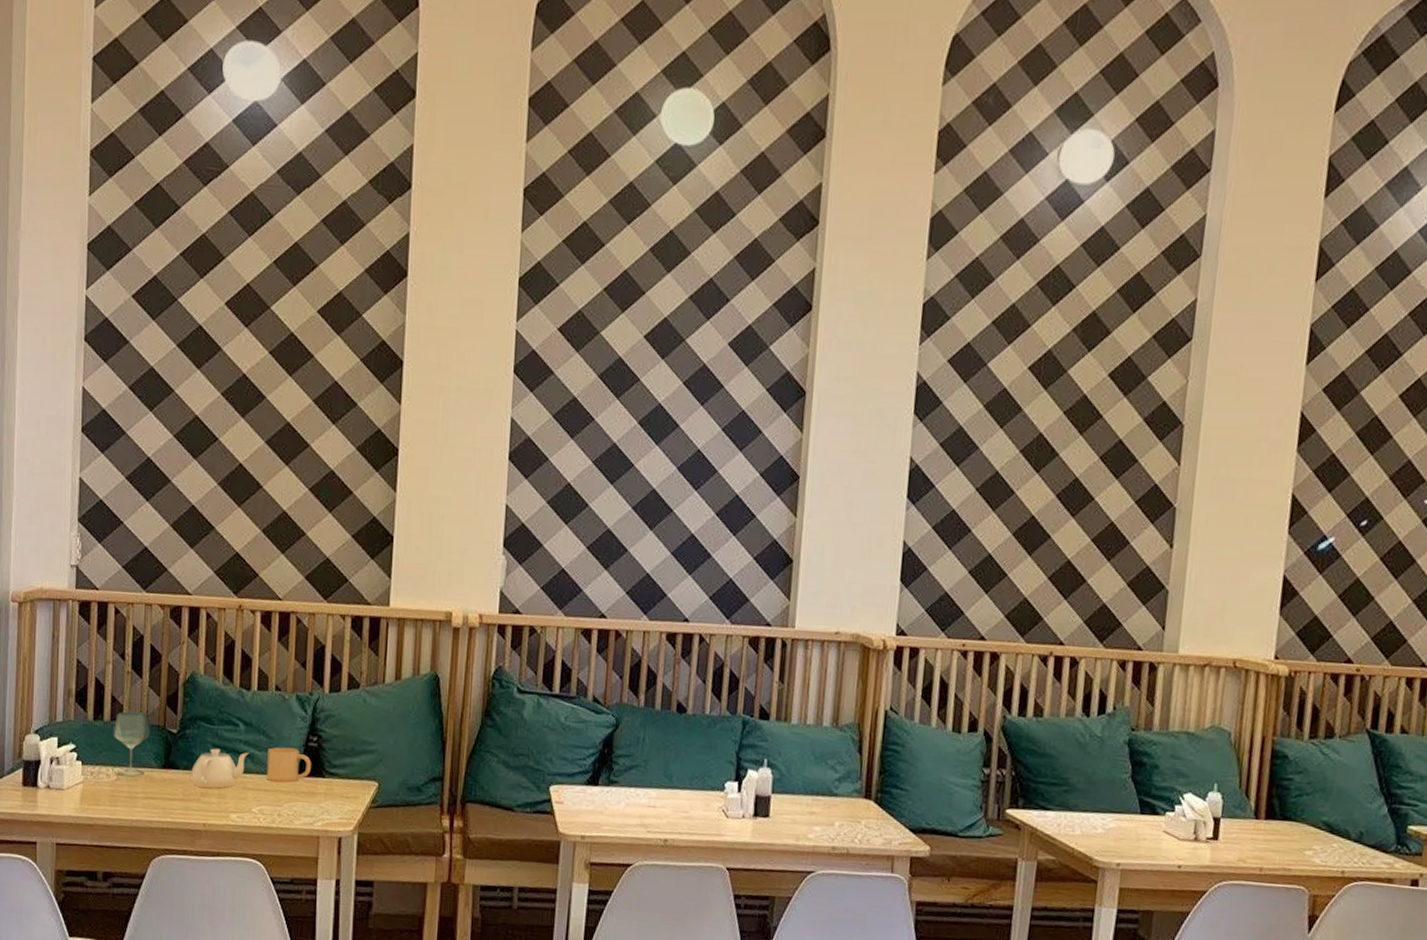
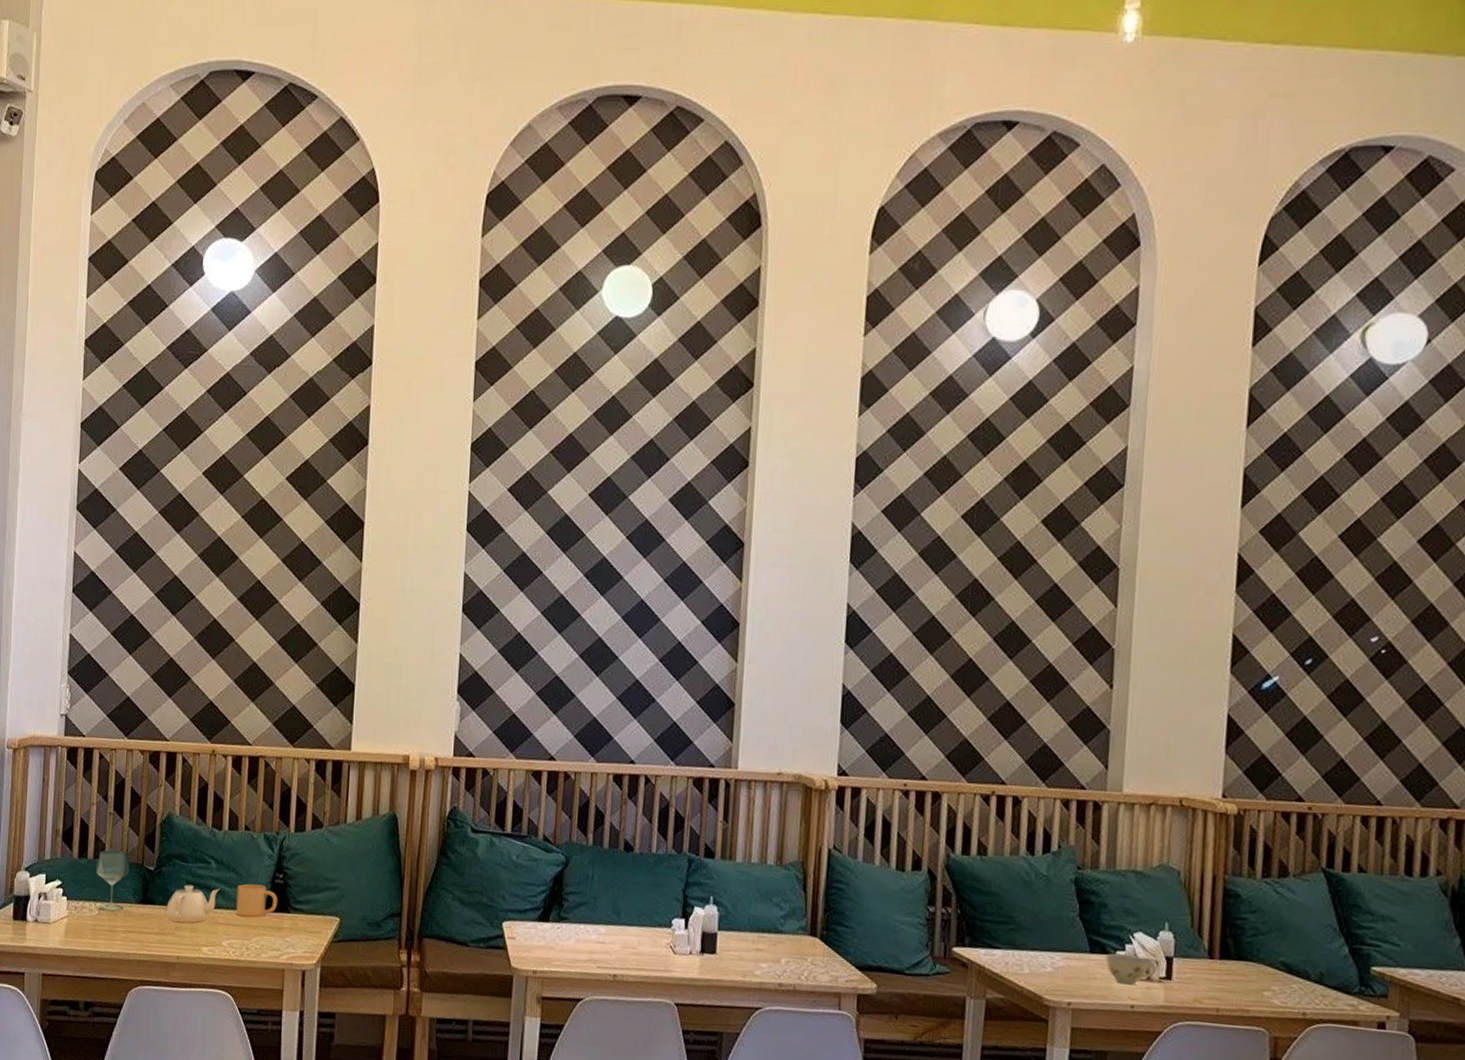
teacup: none [1155,814,1204,846] -> present [1105,953,1156,985]

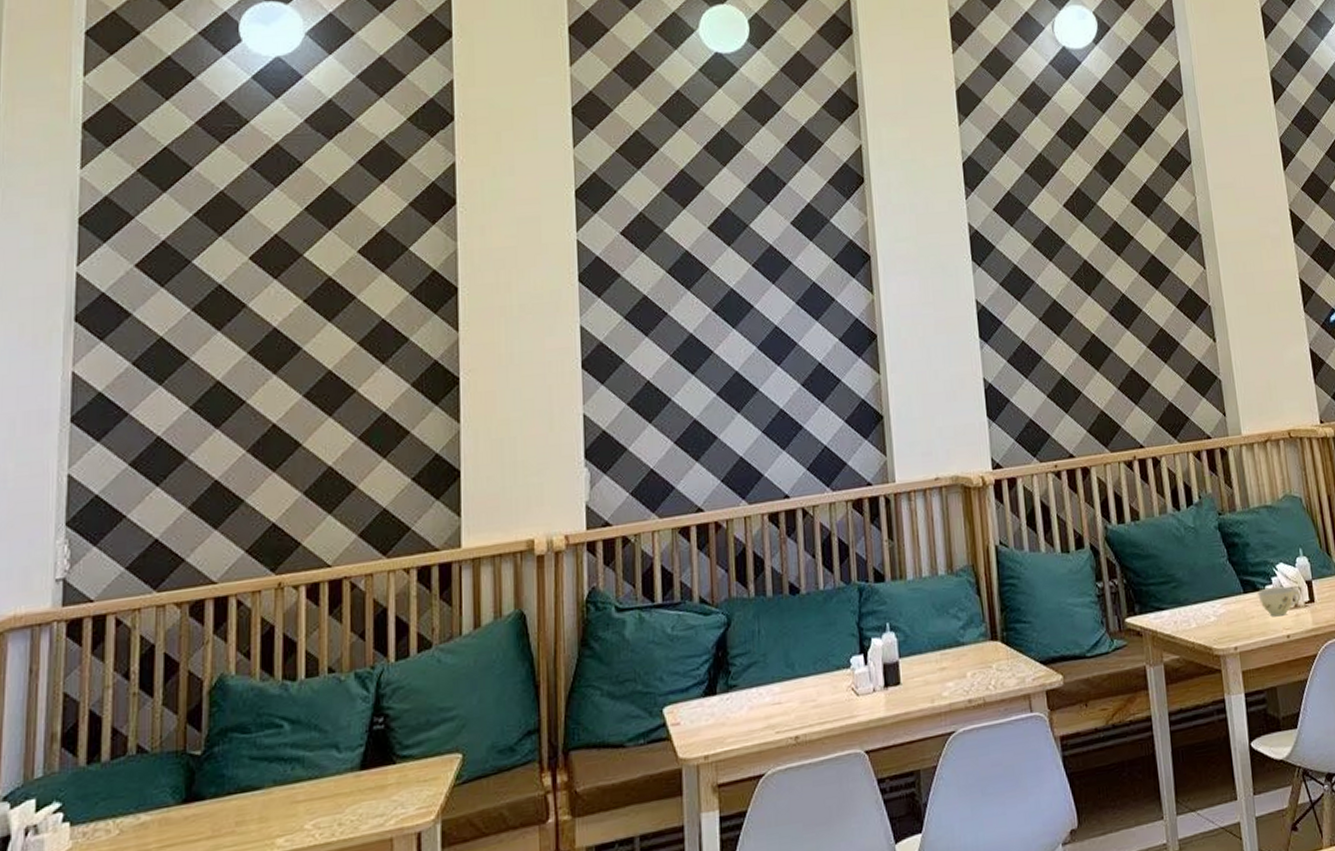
wine glass: present [95,850,130,912] -> none [114,738,165,829]
teapot: present [165,884,220,923] -> none [220,755,298,817]
mug: present [236,883,277,918] -> none [321,736,378,786]

